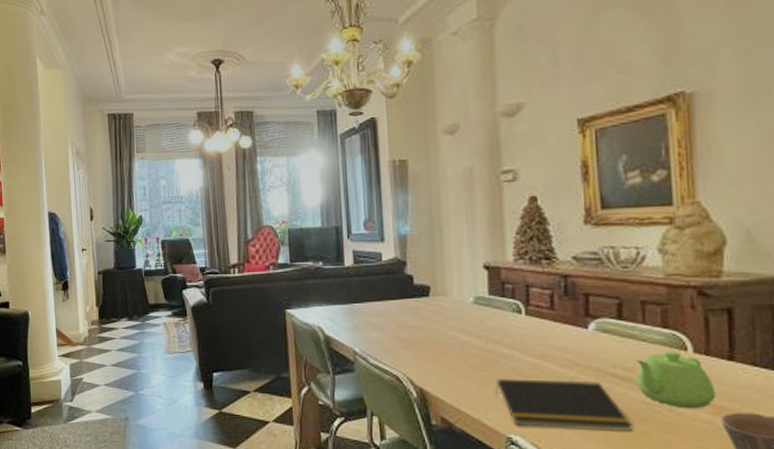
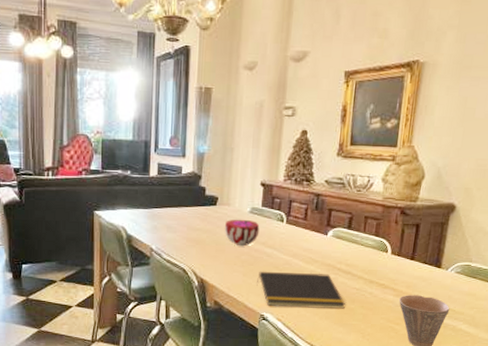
decorative bowl: none [442,312,490,347] -> present [224,219,260,247]
teapot: present [635,350,716,409] -> none [352,252,400,293]

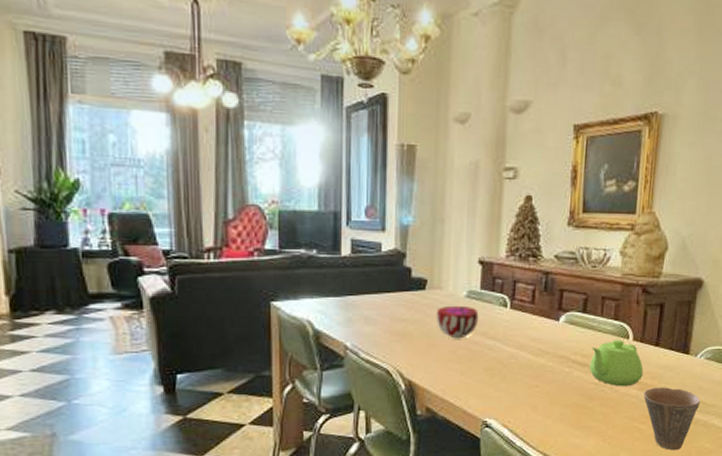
notepad: present [257,271,346,309] -> none [477,367,584,411]
teapot: none [352,252,400,293] -> present [589,339,644,387]

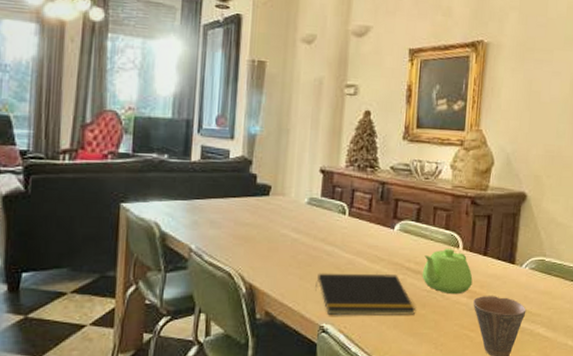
decorative bowl: present [435,305,479,339] -> none [278,211,319,244]
notepad: none [477,367,584,411] -> present [315,273,416,316]

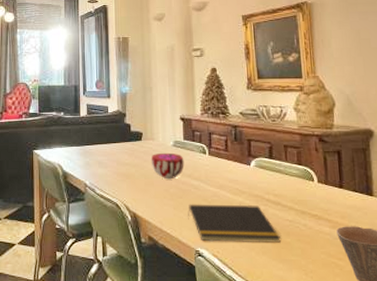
decorative bowl: none [278,211,319,244] -> present [151,152,184,180]
teapot: present [422,248,473,295] -> none [282,181,333,224]

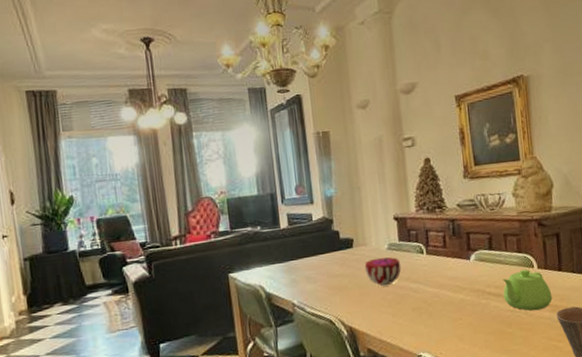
notepad: present [188,204,282,243] -> none [407,300,504,345]
teapot: none [282,181,333,224] -> present [503,269,552,311]

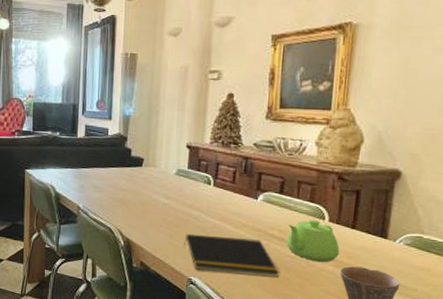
decorative bowl: present [364,257,401,286] -> none [150,180,186,208]
notepad: none [407,300,504,345] -> present [184,233,280,277]

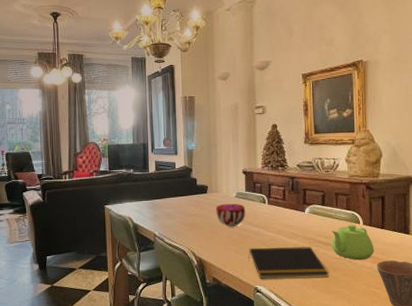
decorative bowl: none [150,180,186,208] -> present [215,203,246,227]

